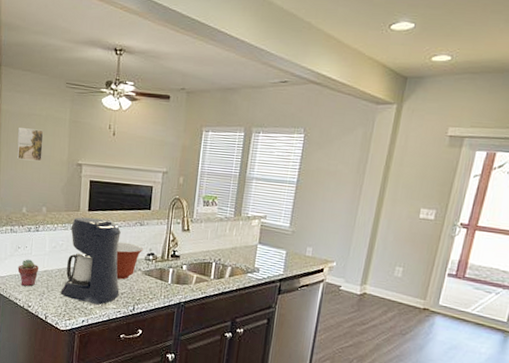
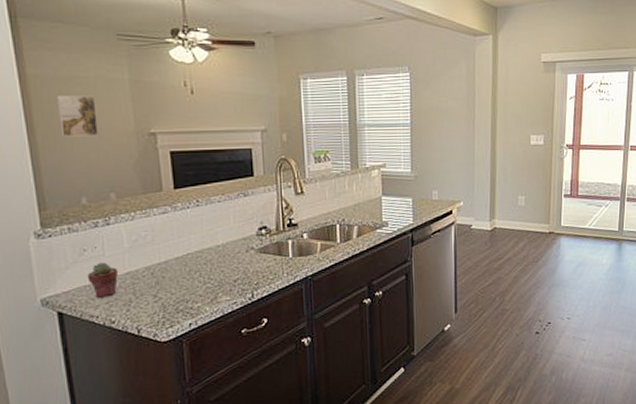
coffee maker: present [60,217,121,305] -> none [153,196,232,301]
mixing bowl: present [116,241,144,280] -> none [219,219,253,265]

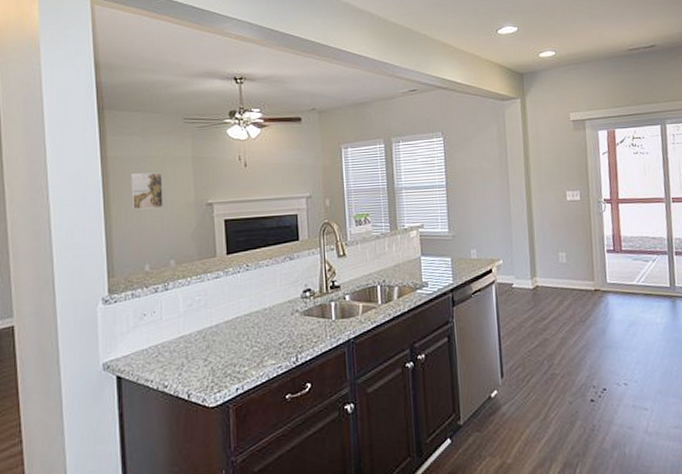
potted succulent: present [87,262,119,298] -> none [145,326,174,362]

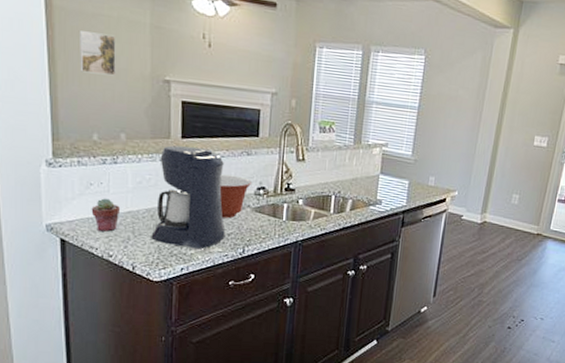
potted succulent: none [145,326,174,362] -> present [91,198,121,232]
coffee maker: none [204,260,277,365] -> present [151,145,226,249]
mixing bowl: none [266,282,298,328] -> present [219,174,253,219]

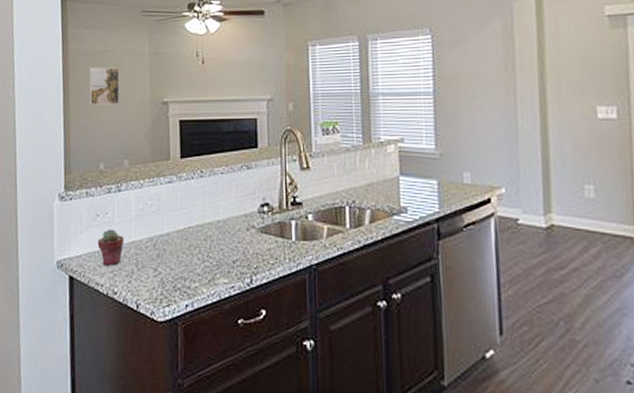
coffee maker: present [151,145,226,249] -> none [154,167,230,280]
mixing bowl: present [219,174,253,219] -> none [221,193,255,243]

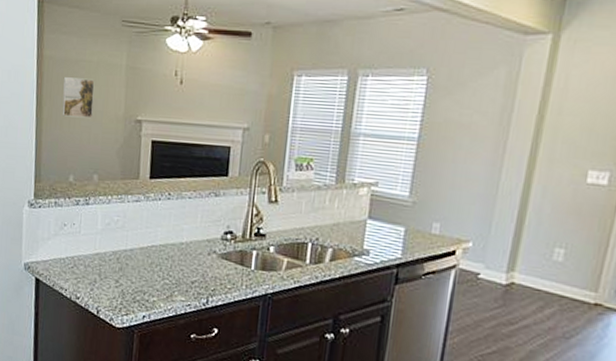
potted succulent: present [97,229,125,266] -> none [63,239,90,273]

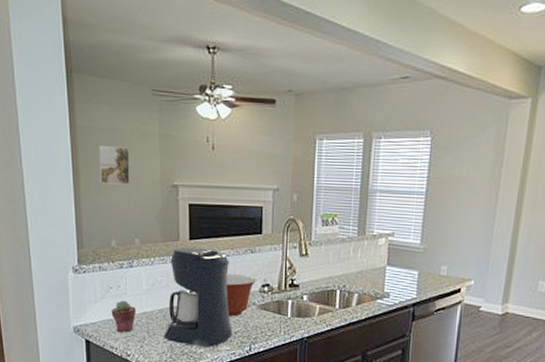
potted succulent: none [63,239,90,273] -> present [111,300,137,332]
coffee maker: none [116,186,191,296] -> present [164,247,232,347]
mixing bowl: none [185,217,220,265] -> present [226,273,257,317]

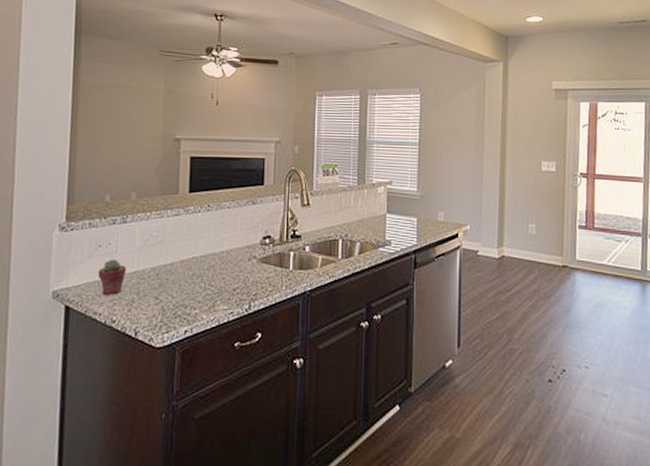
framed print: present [98,146,130,185] -> none [98,101,133,139]
coffee maker: present [164,247,232,347] -> none [155,200,231,307]
mixing bowl: present [226,273,257,317] -> none [225,226,258,272]

